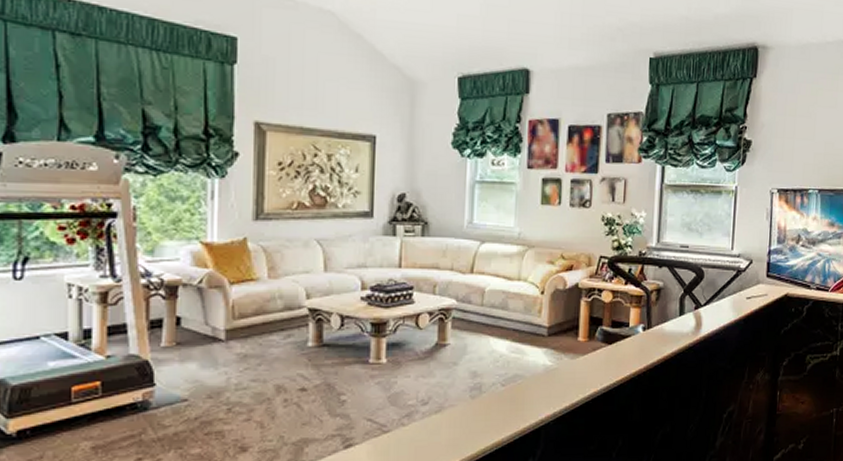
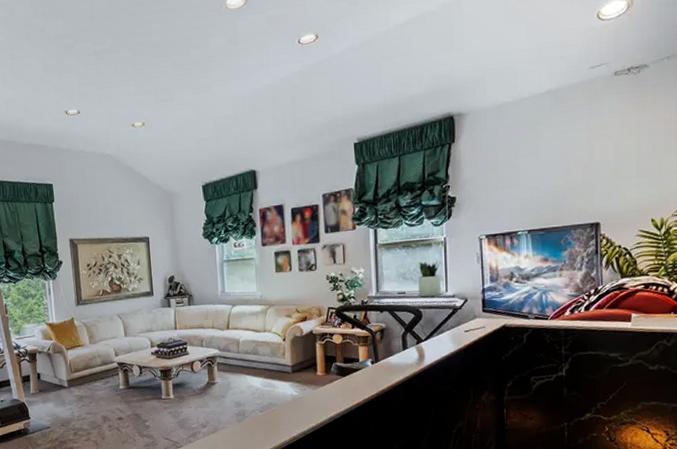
planter: none [701,211,730,255] -> present [417,261,444,298]

